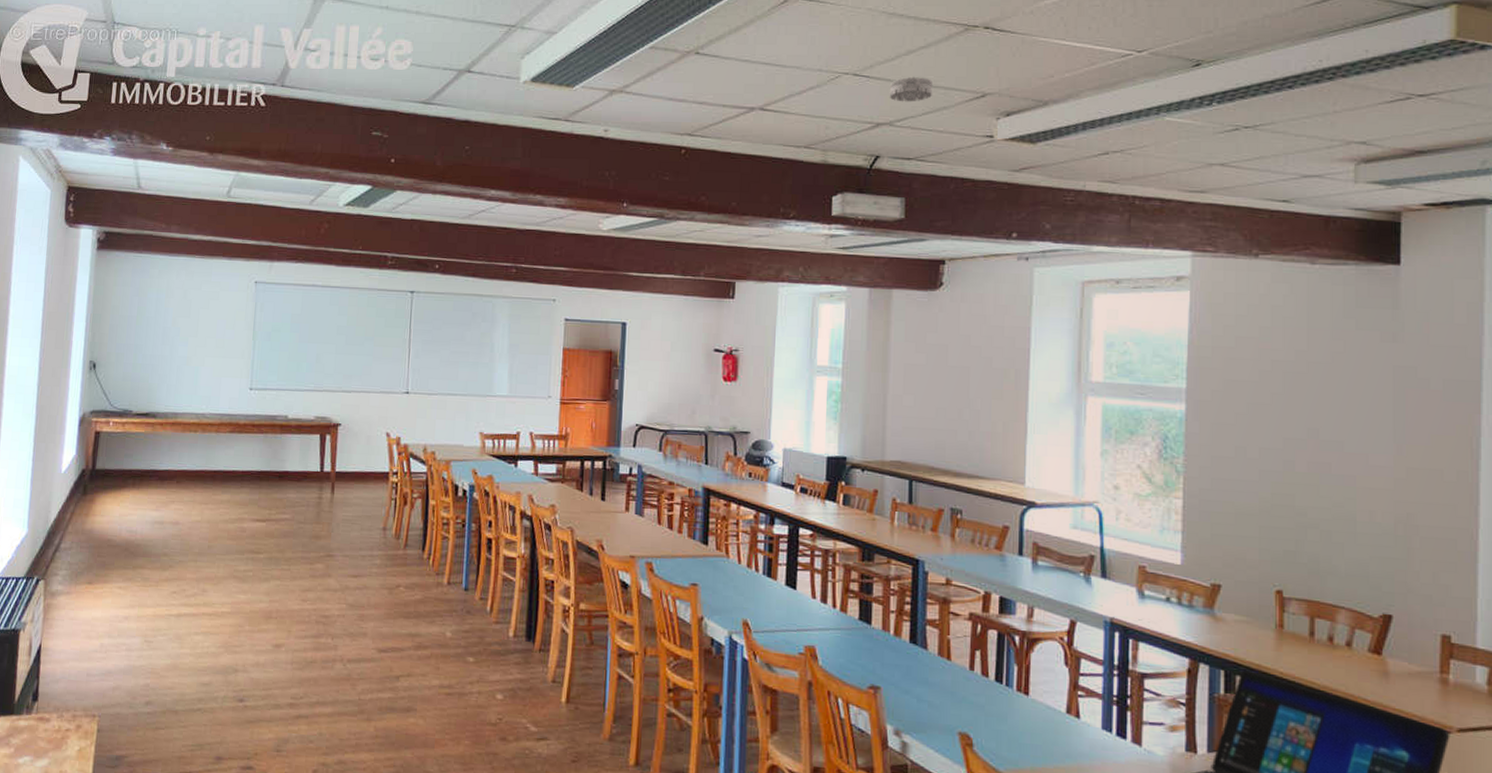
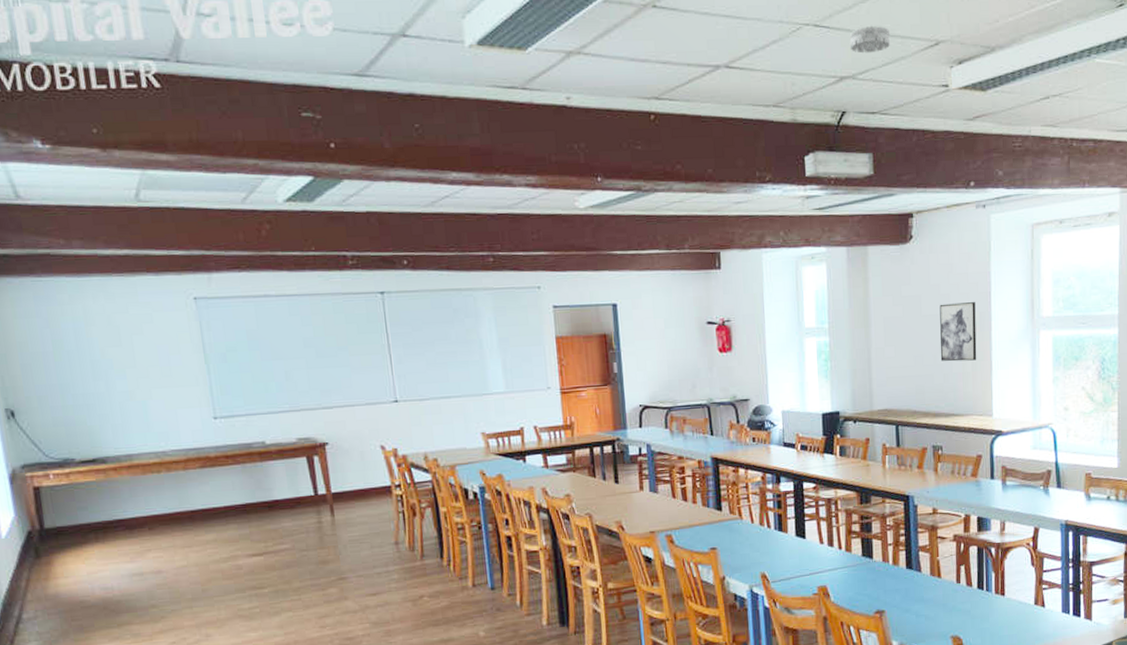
wall art: none [966,356,1011,421] -> present [939,301,977,362]

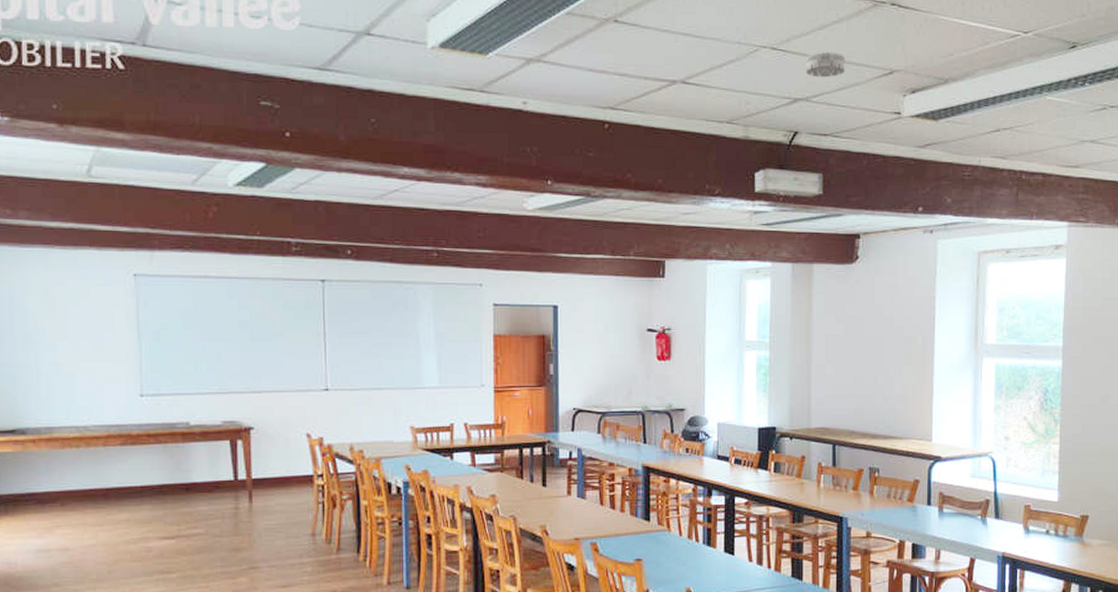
wall art: present [939,301,977,362] -> none [881,324,919,384]

